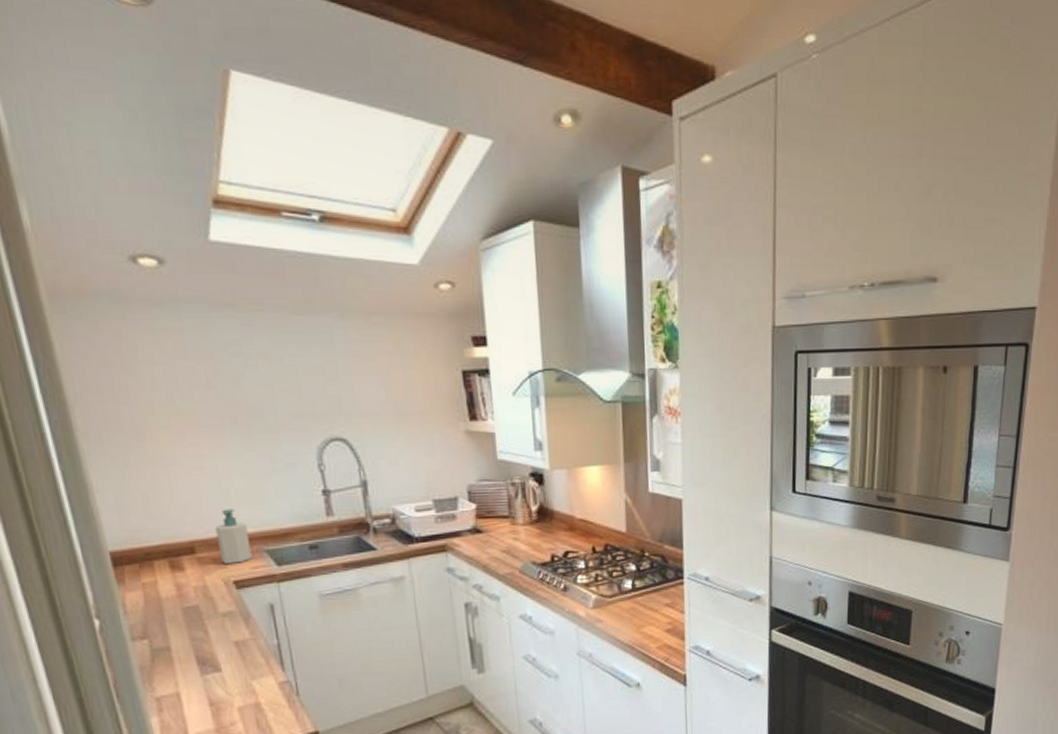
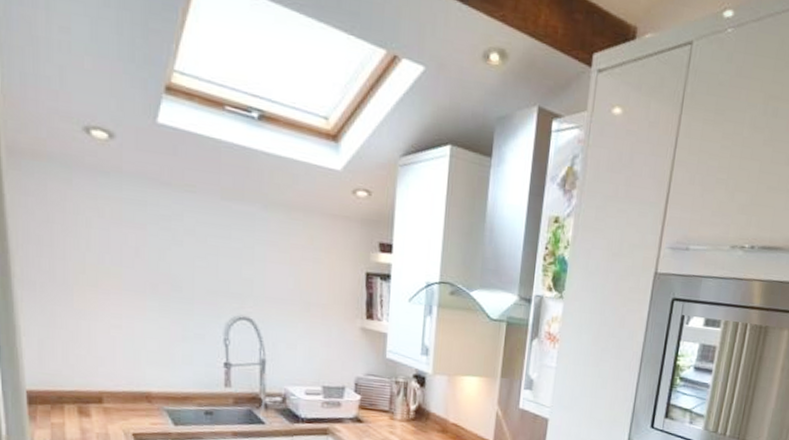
soap bottle: present [215,508,253,564] -> none [124,367,153,418]

